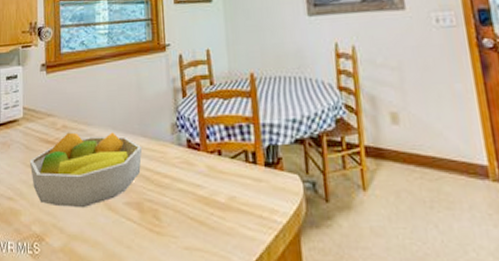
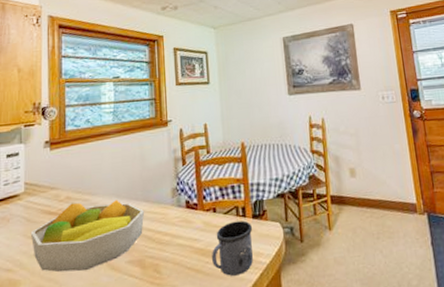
mug: none [217,168,266,233] -> present [212,220,253,276]

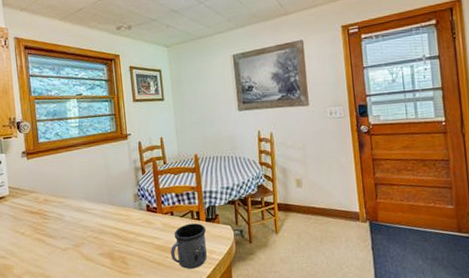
fruit bowl: present [30,200,145,272] -> none [17,203,112,260]

